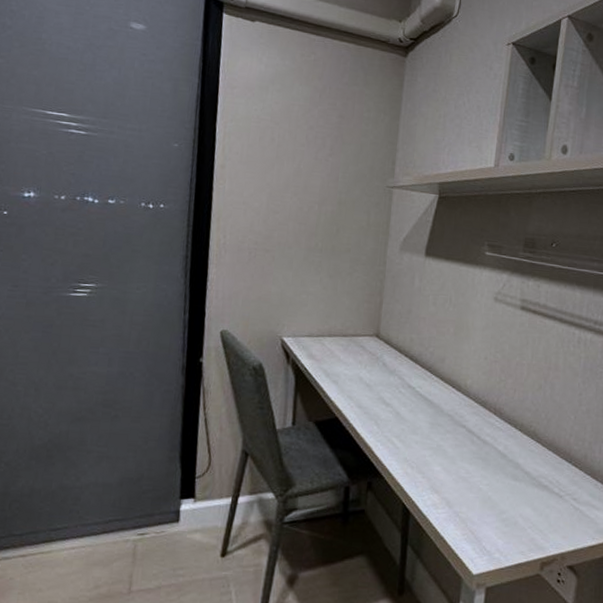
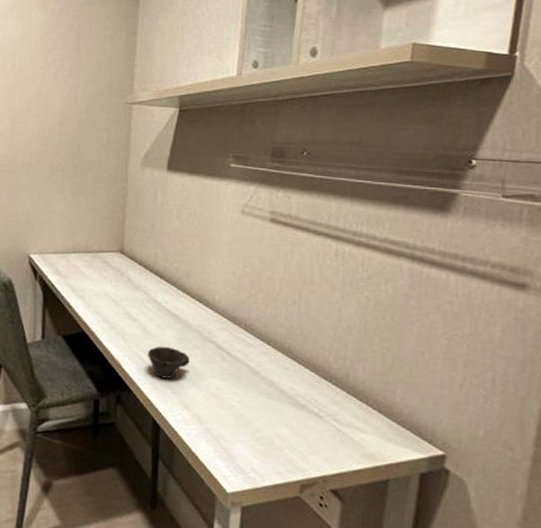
cup: none [399,431,441,464] -> present [147,346,190,379]

